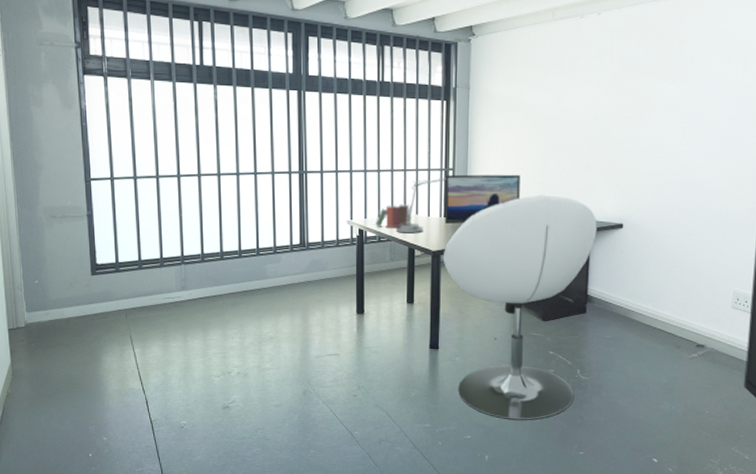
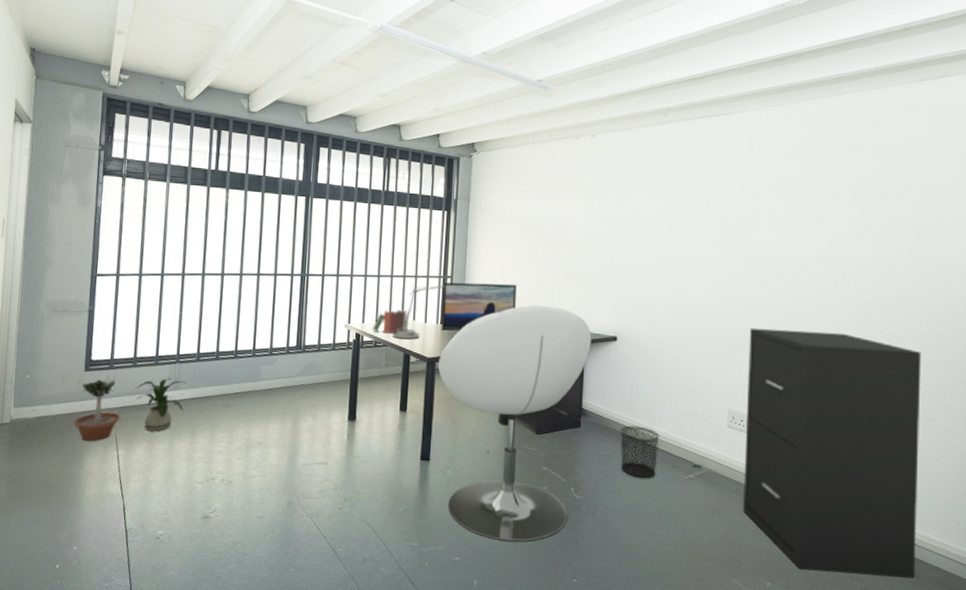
potted tree: none [87,276,133,341] -> present [74,373,121,441]
house plant: none [143,279,194,331] -> present [135,378,187,432]
waste bin: none [625,310,665,359] -> present [620,425,660,479]

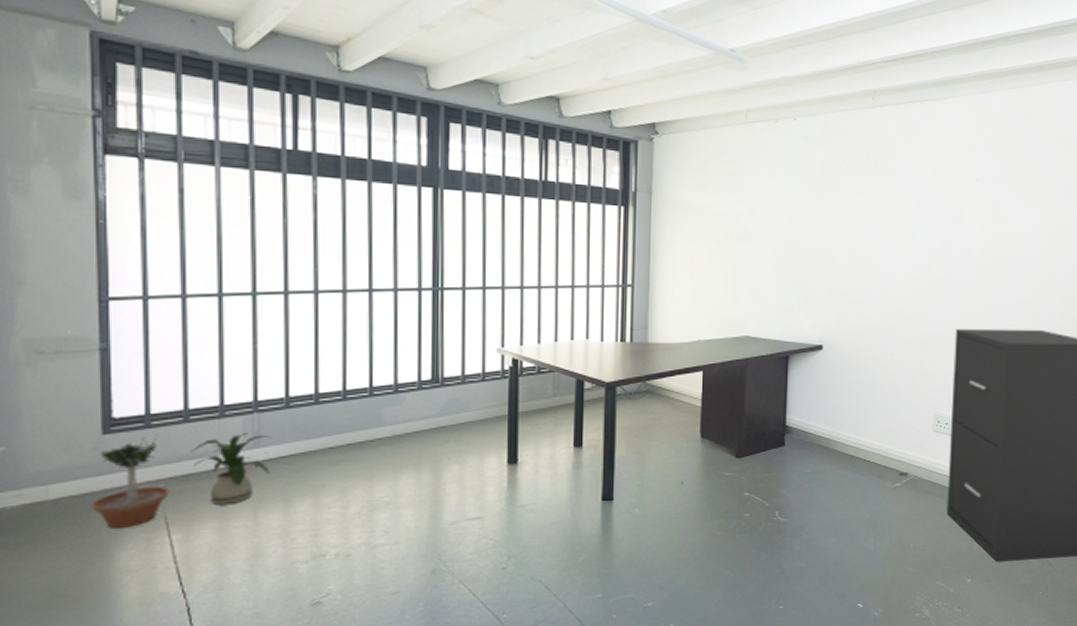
books: present [373,309,406,334] -> none [534,327,577,356]
desk lamp: present [393,285,444,340] -> none [561,295,624,362]
chair: present [437,305,592,542] -> none [619,314,795,578]
computer monitor: present [440,282,517,332] -> none [620,291,711,351]
waste bin: present [620,425,660,479] -> none [826,439,867,493]

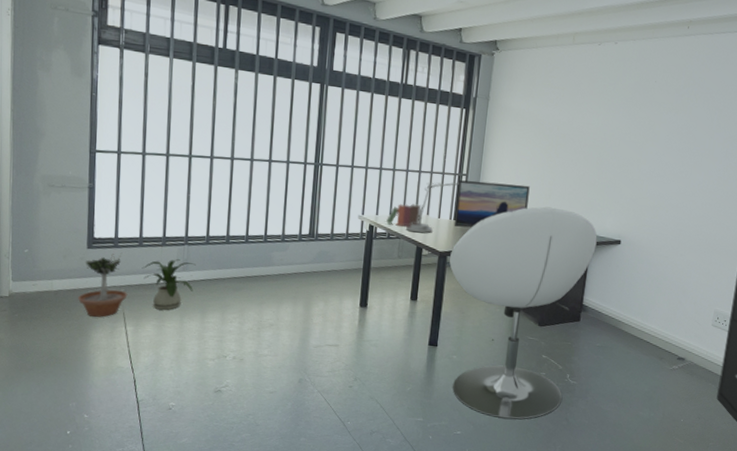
books: none [534,327,577,356] -> present [386,203,421,227]
desk lamp: none [561,295,624,362] -> present [406,182,459,233]
chair: none [619,314,795,578] -> present [449,206,597,420]
computer monitor: none [620,291,711,351] -> present [453,180,530,228]

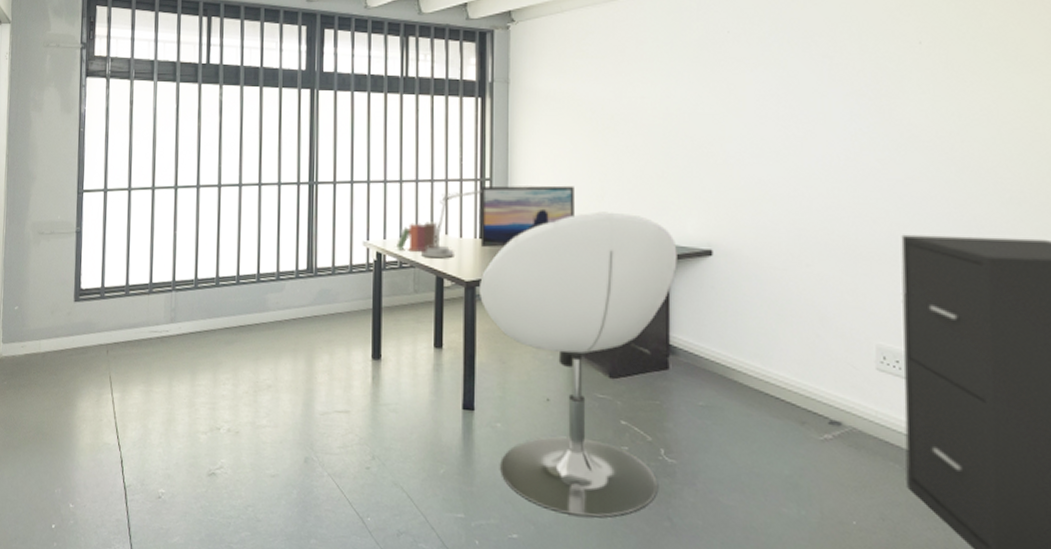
potted tree: present [78,252,128,317] -> none [65,304,114,383]
house plant: present [142,259,196,311] -> none [128,309,184,372]

